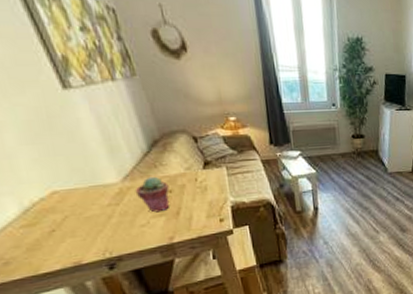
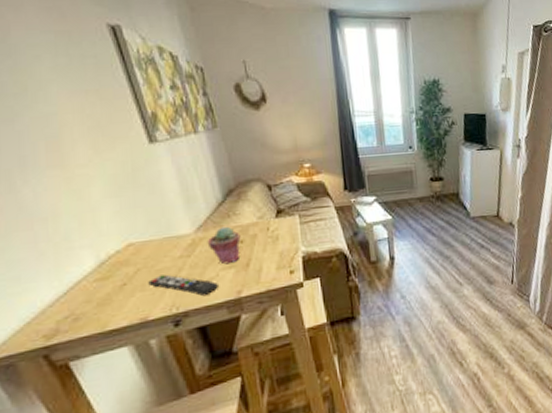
remote control: none [78,222,150,242] -> present [148,274,218,297]

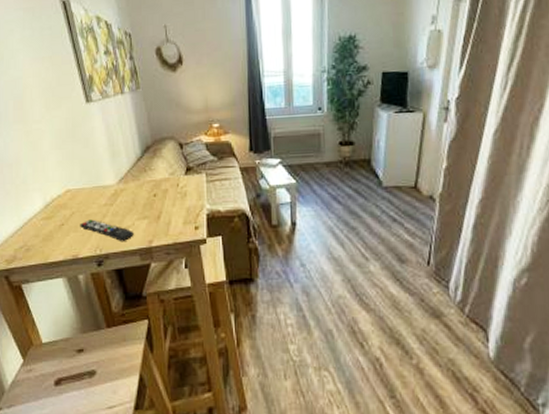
potted succulent: present [207,226,241,265] -> none [126,180,154,215]

